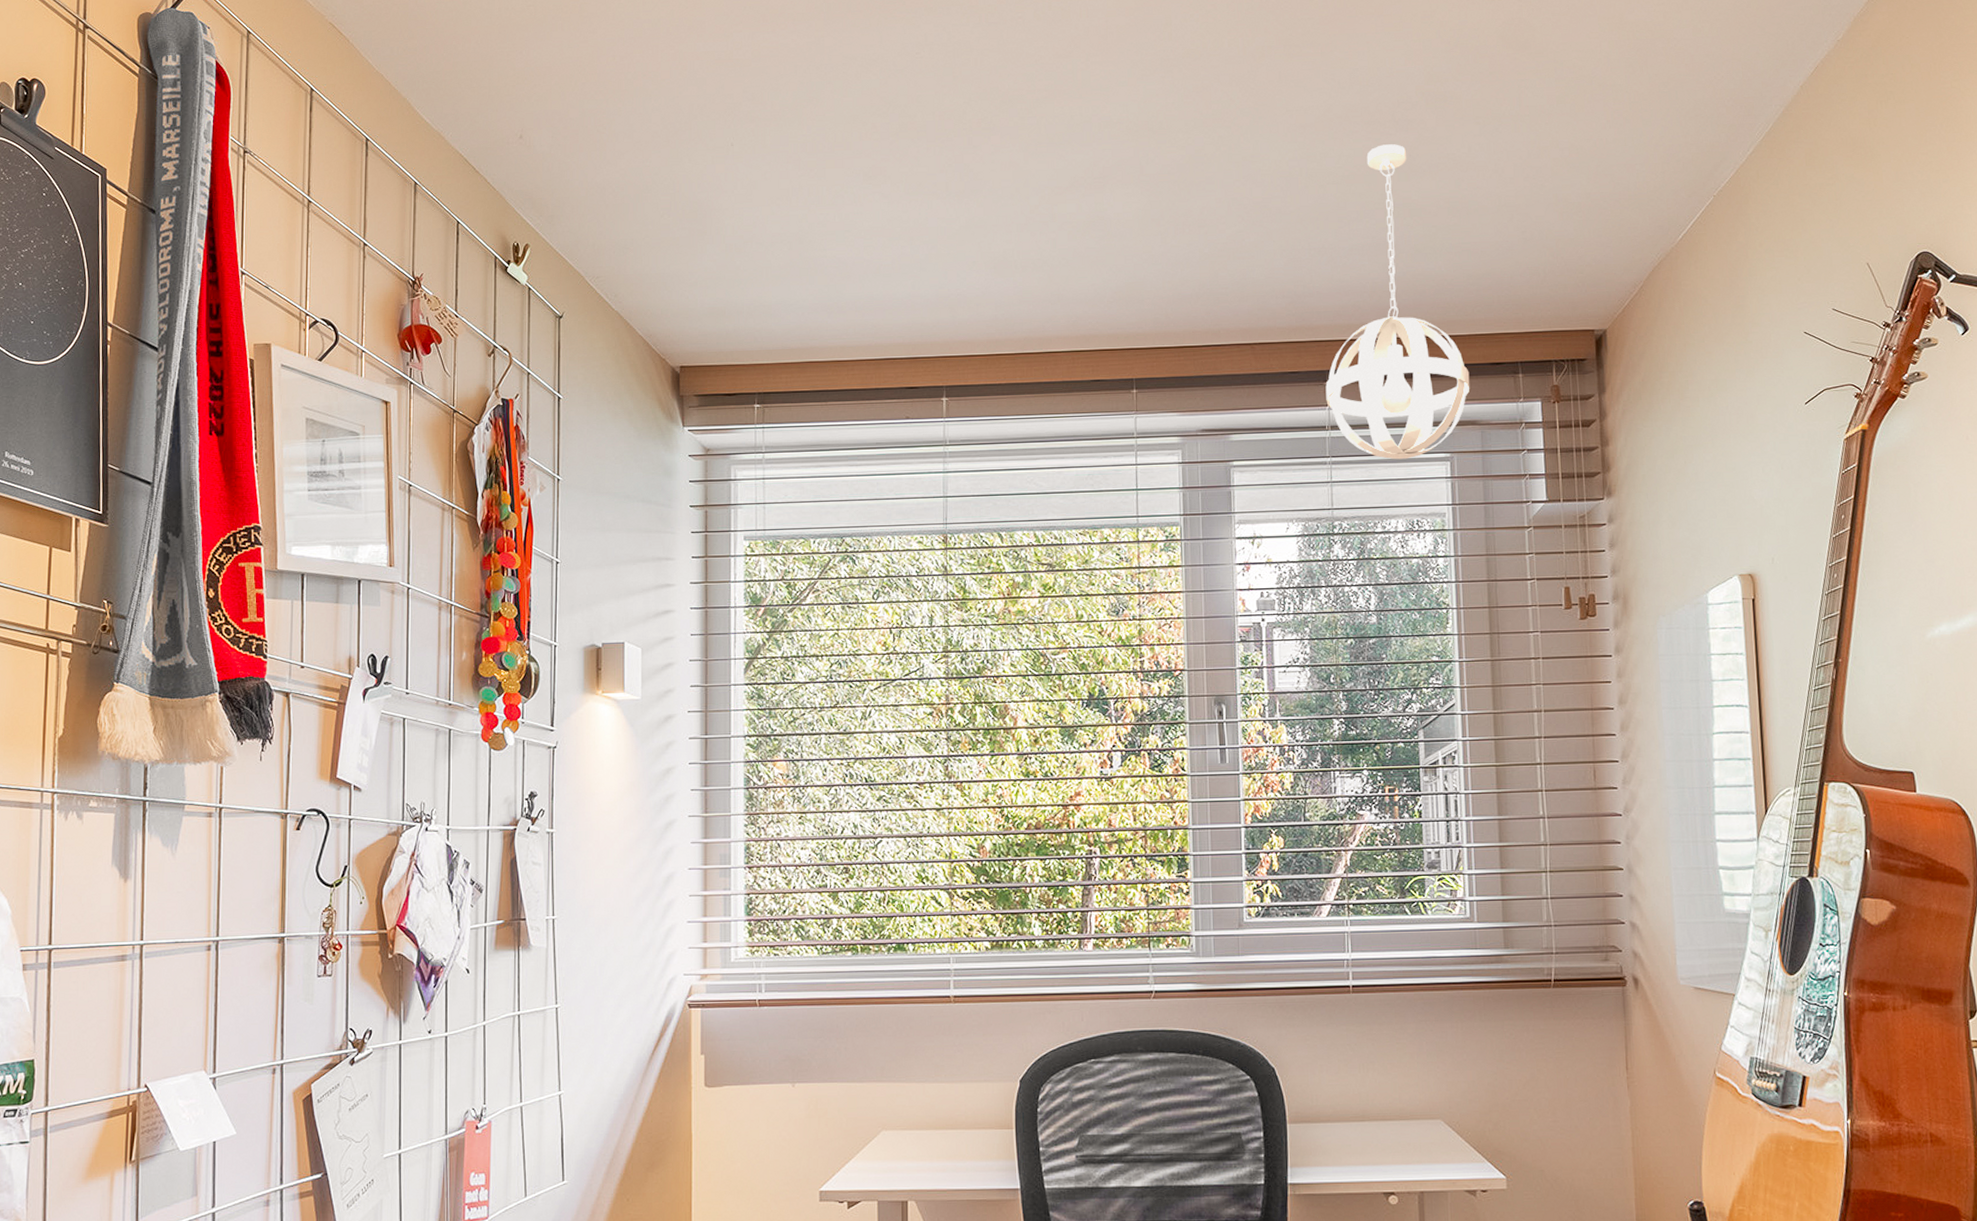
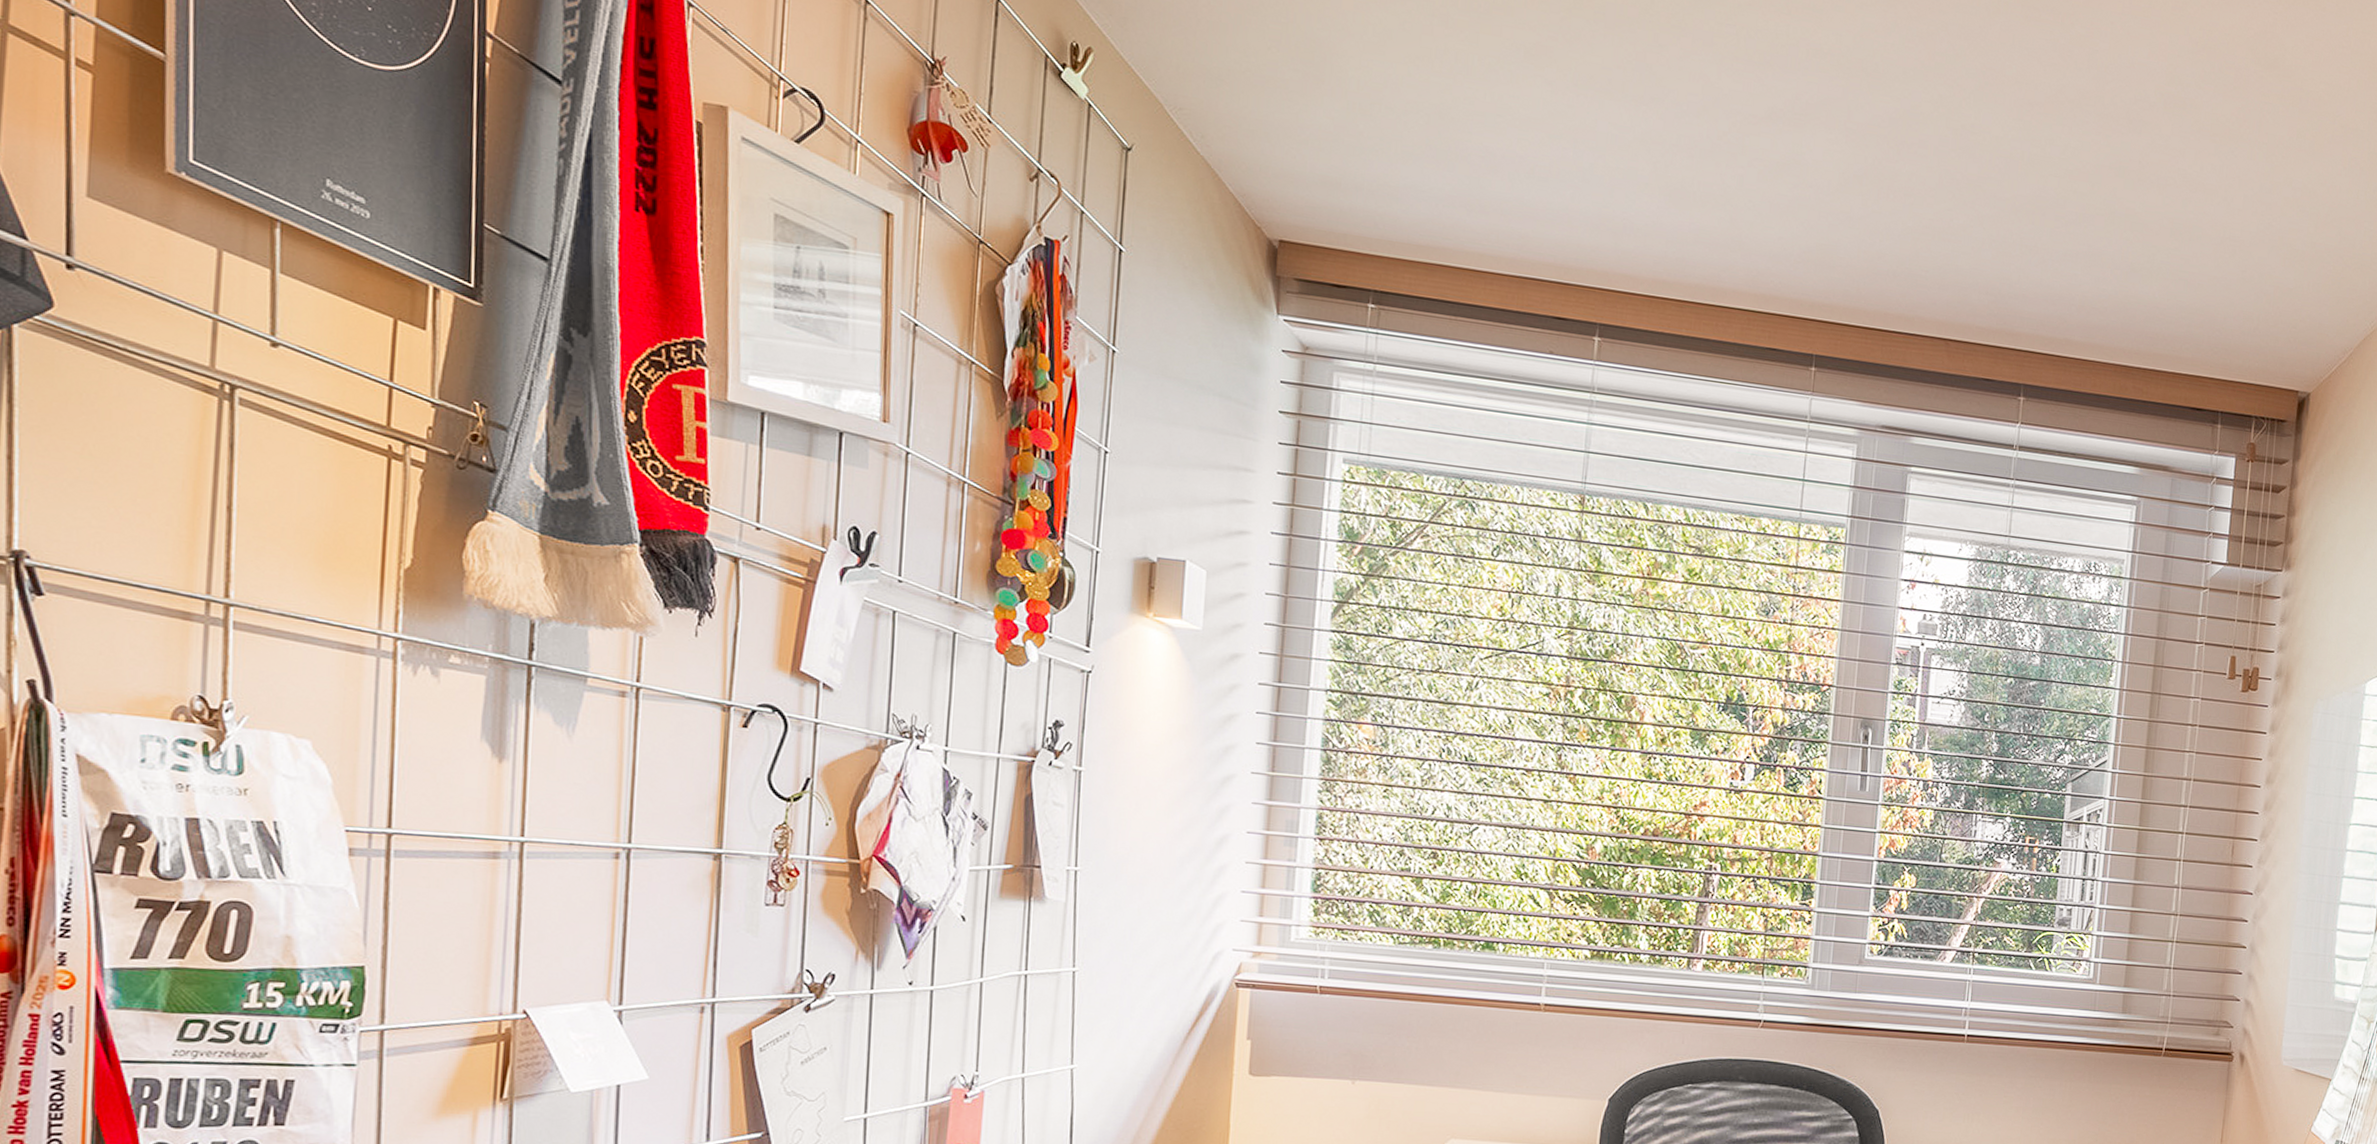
pendant light: present [1325,144,1470,460] -> none [2017,143,2169,496]

